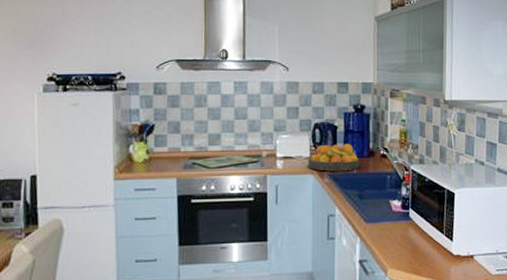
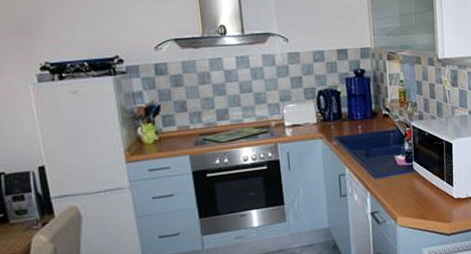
fruit bowl: present [308,144,360,171] -> none [316,107,364,135]

